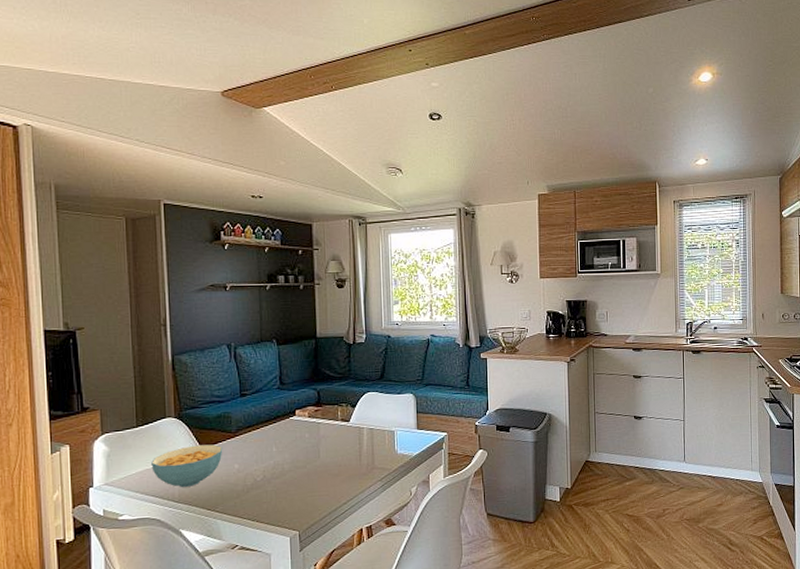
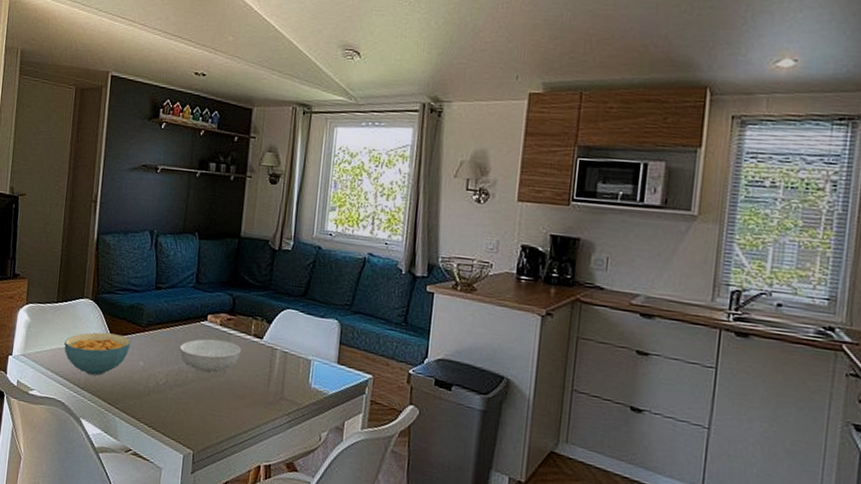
serving bowl: none [272,430,332,460] -> present [179,338,242,372]

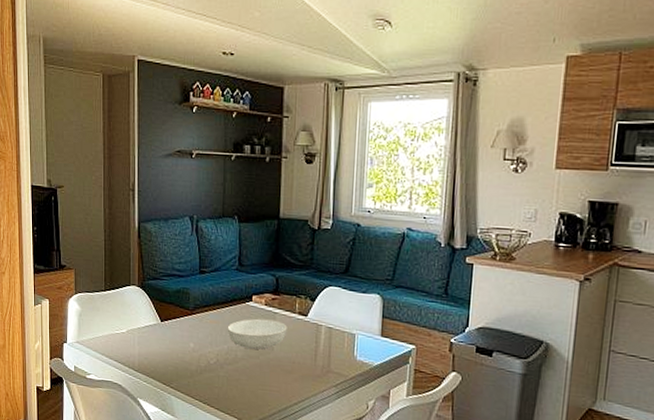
cereal bowl: present [64,332,132,376] -> none [116,317,180,358]

